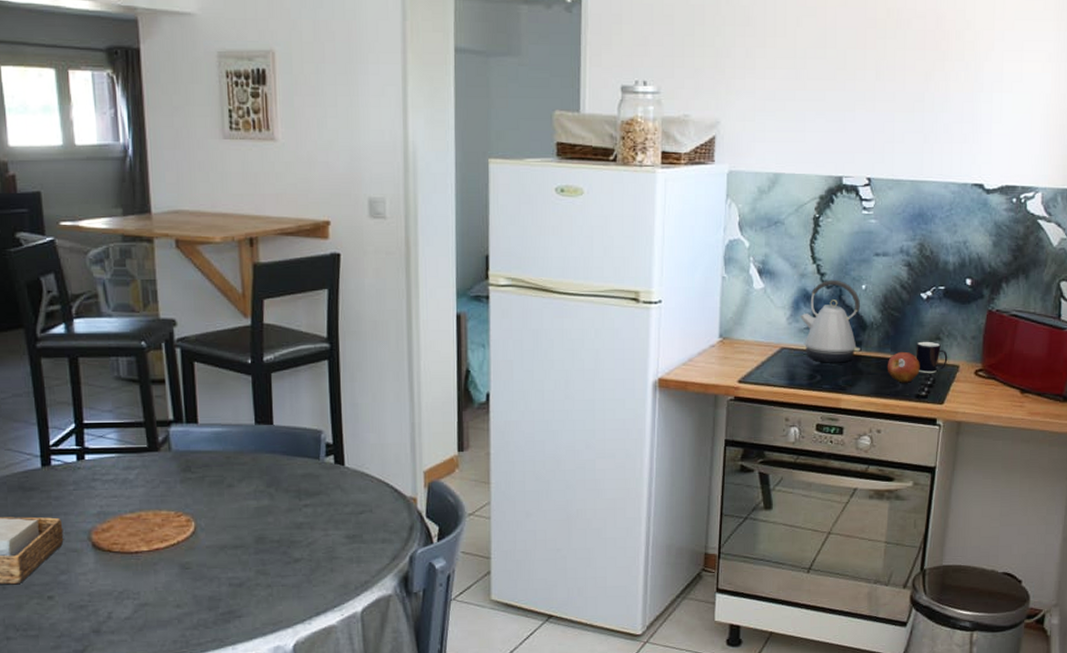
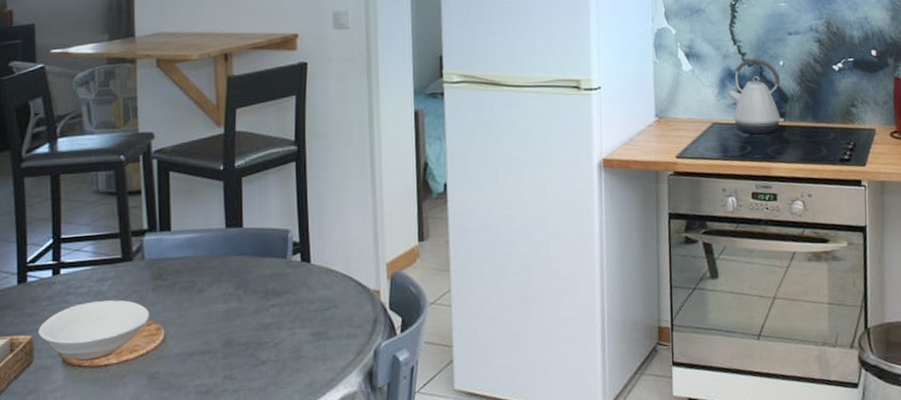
bowl: none [66,489,179,548] -> present [39,300,149,362]
fruit: present [887,351,920,383] -> none [810,119,841,149]
mug: present [916,341,948,374] -> none [834,108,864,139]

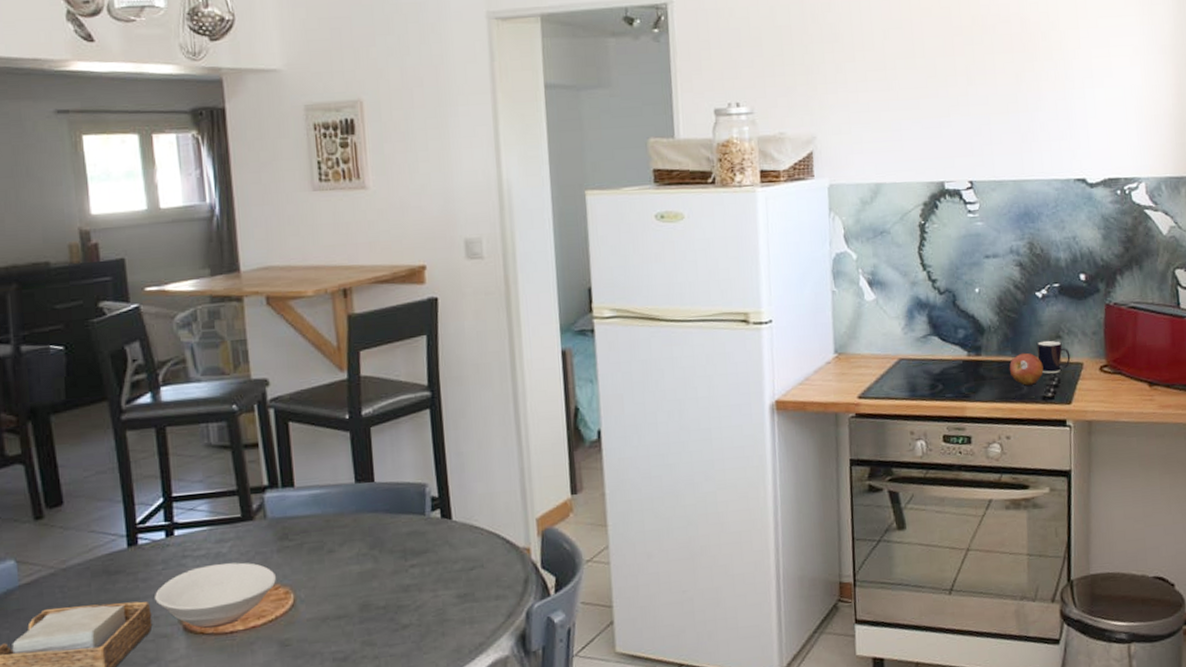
kettle: present [727,58,785,135] -> none [915,285,981,372]
fruit: none [810,119,841,149] -> present [1009,352,1044,386]
mug: none [834,108,864,139] -> present [1036,340,1071,375]

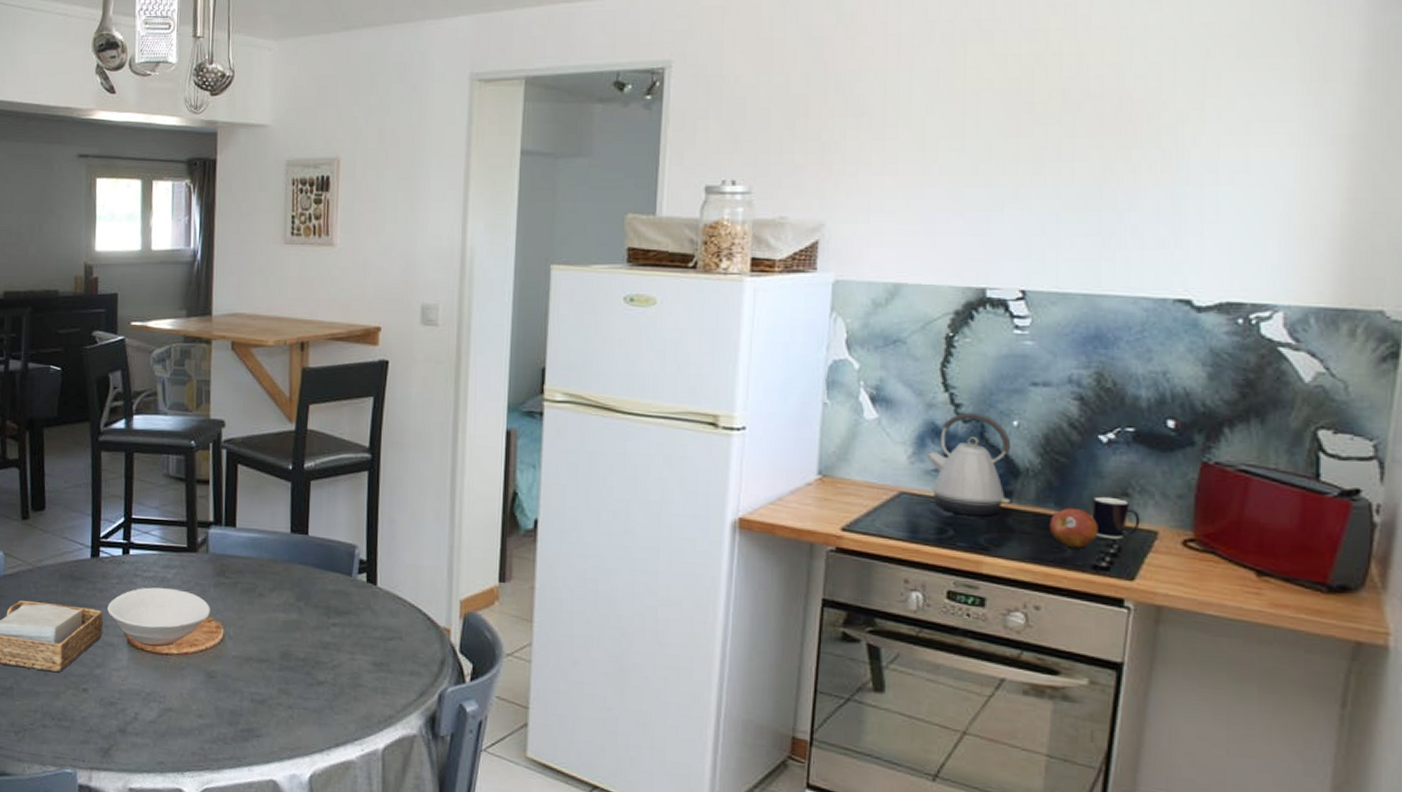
kettle: none [915,285,981,372] -> present [926,412,1012,517]

